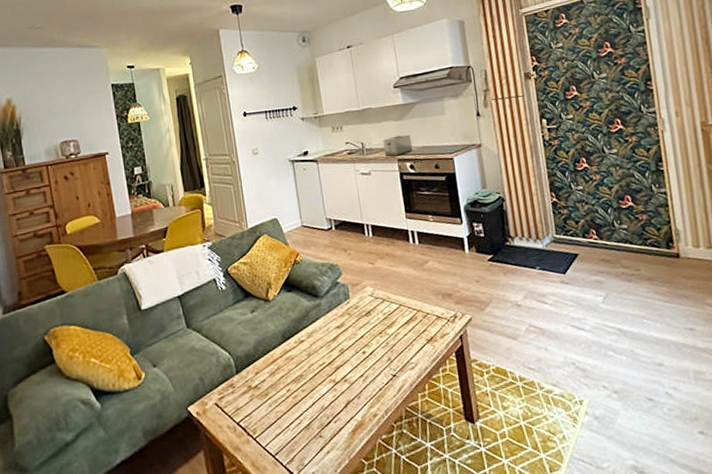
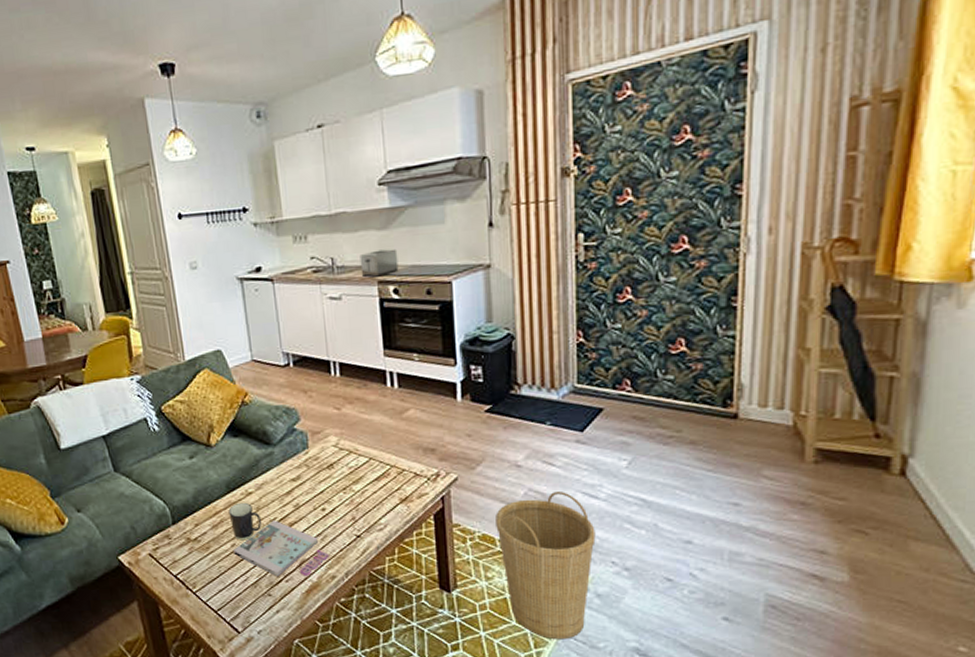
mug: none [284,350,312,386] -> present [228,502,261,541]
magazine: none [289,365,371,419] -> present [234,520,329,577]
basket: none [505,325,589,463] -> present [495,490,596,640]

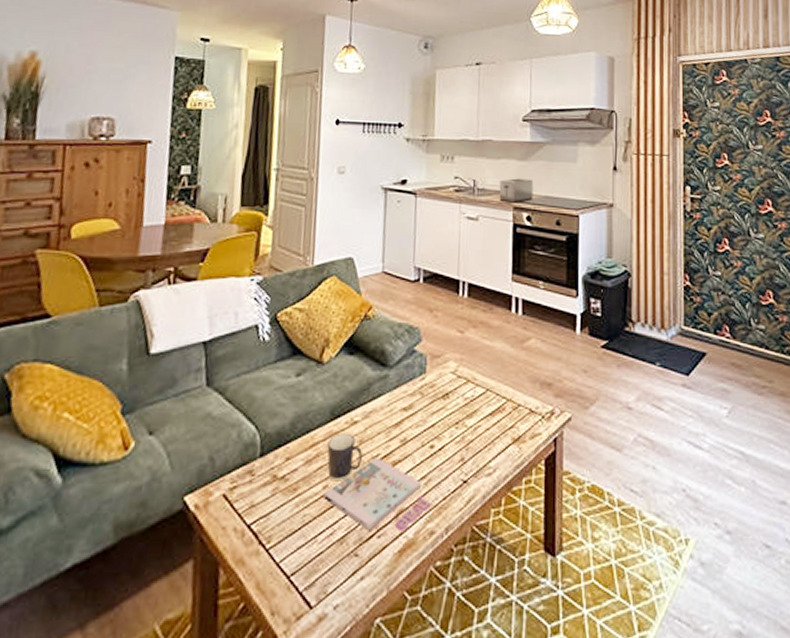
basket: present [495,490,596,640] -> none [605,438,700,621]

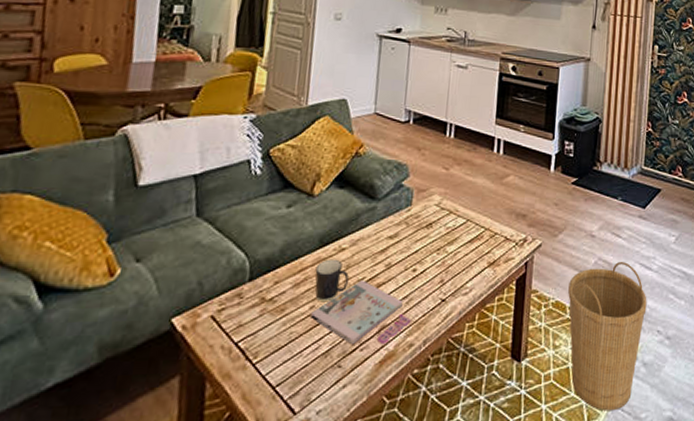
toaster: present [499,178,534,203] -> none [487,31,520,54]
basket: none [605,438,700,621] -> present [568,261,647,412]

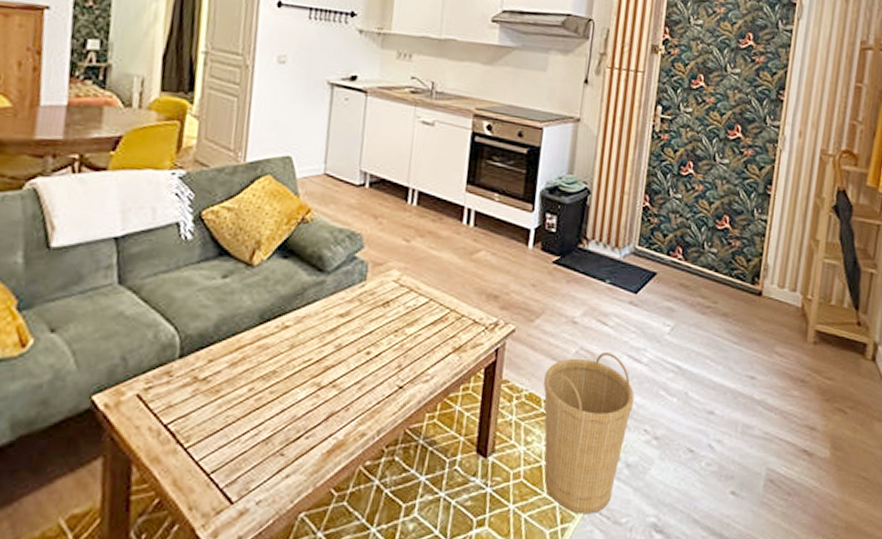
magazine: present [311,280,411,345] -> none [250,362,364,433]
mug: present [314,259,349,302] -> none [254,337,293,384]

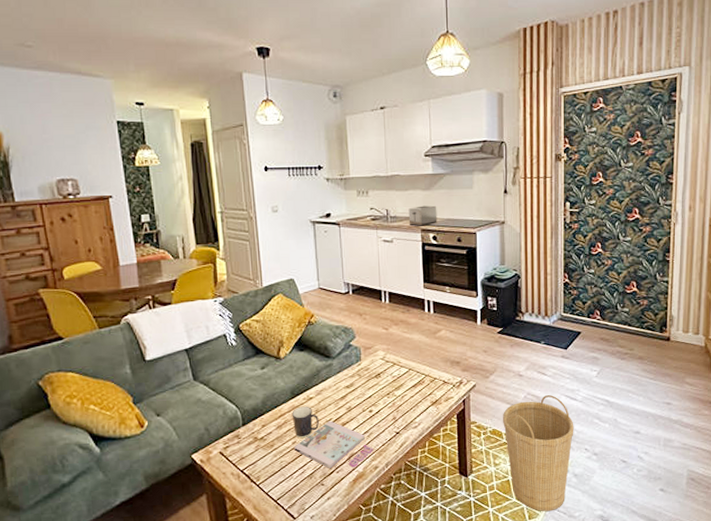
magazine: none [250,362,364,433] -> present [294,421,374,469]
mug: none [254,337,293,384] -> present [292,406,319,439]
toaster: none [459,83,498,111] -> present [408,205,437,226]

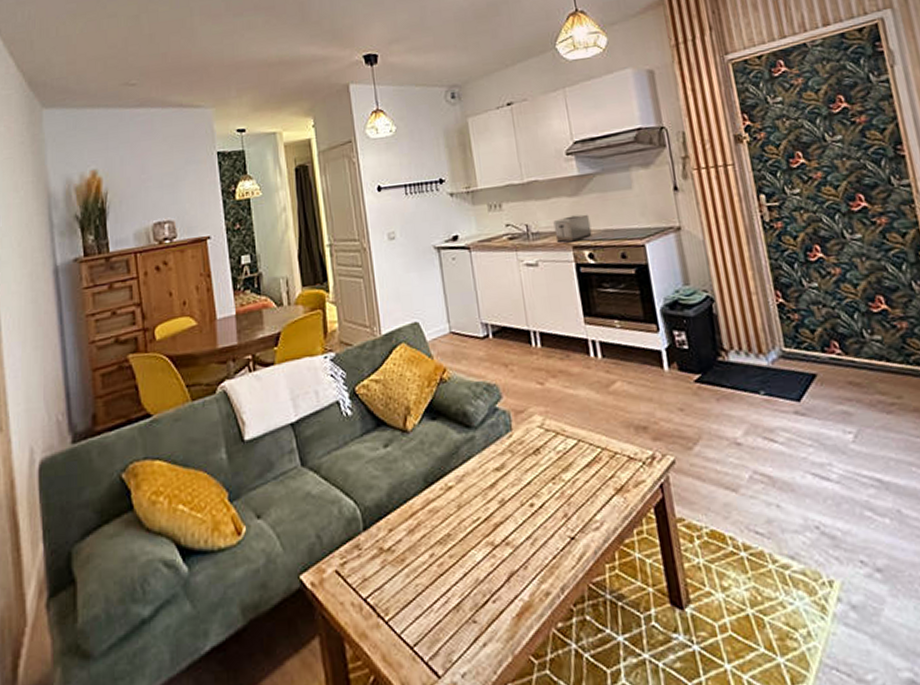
mug: present [292,406,319,439] -> none [426,499,463,549]
magazine: present [294,421,374,469] -> none [432,521,542,597]
basket: present [503,394,574,512] -> none [721,472,845,672]

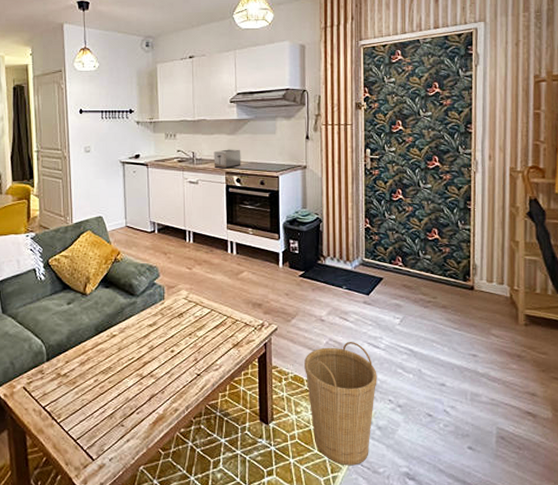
basket: none [721,472,845,672] -> present [304,341,377,466]

